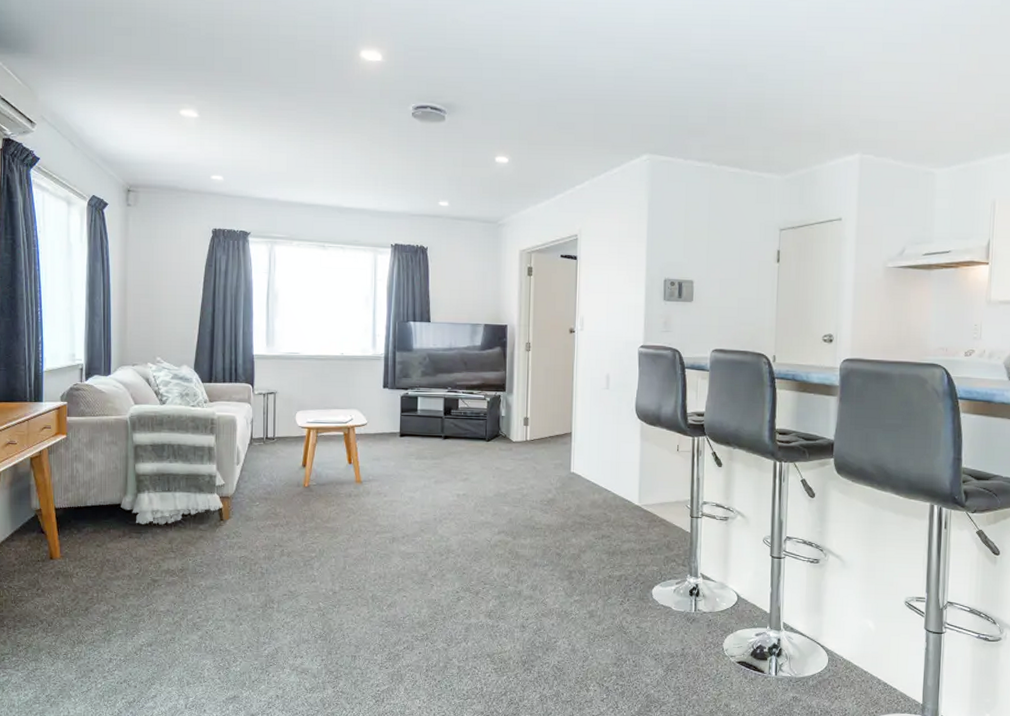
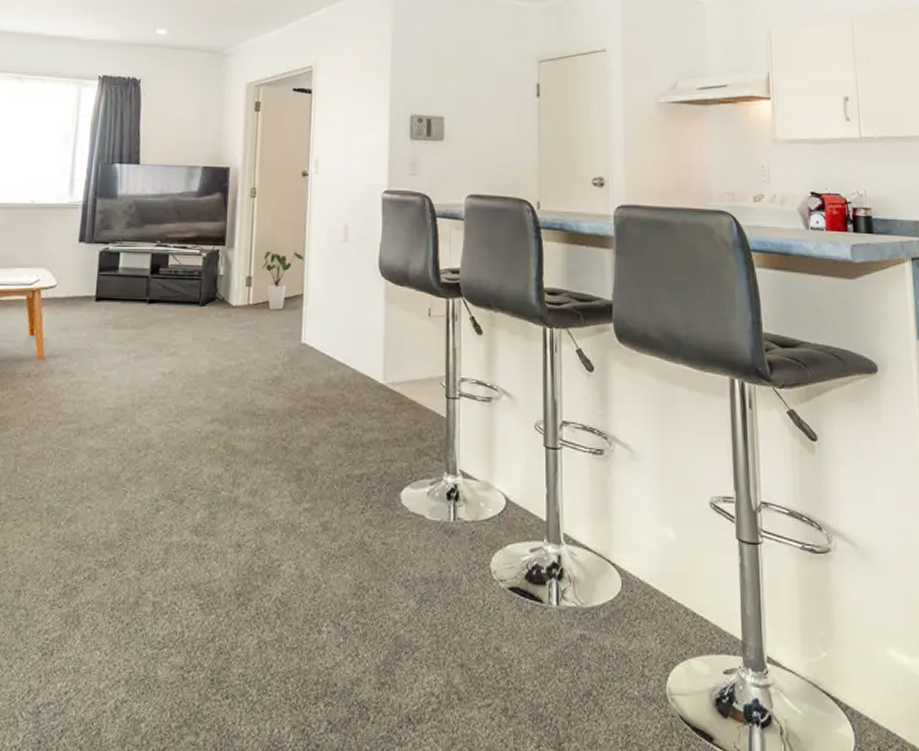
house plant: none [536,396,572,445] -> present [261,251,304,310]

